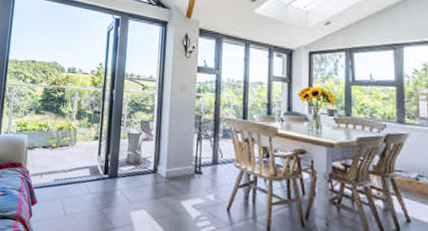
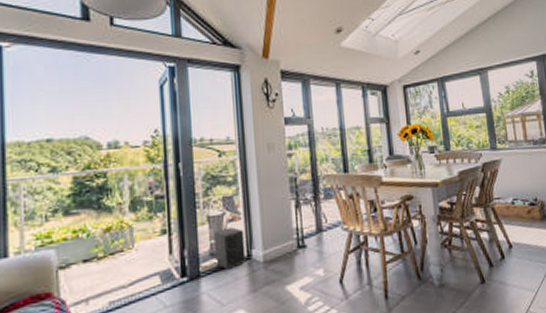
speaker: none [130,144,154,177] -> present [214,227,246,269]

